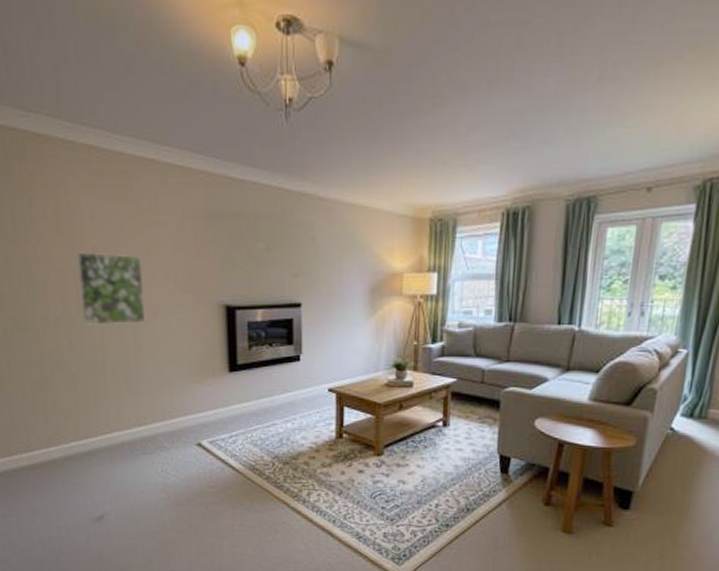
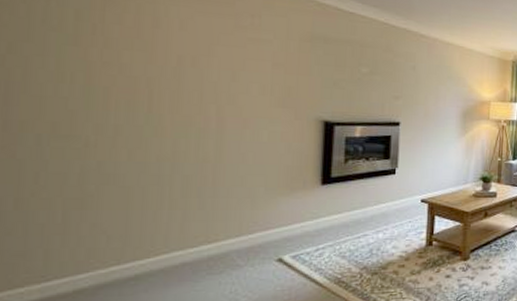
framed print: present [77,251,145,325] -> none [152,59,235,136]

